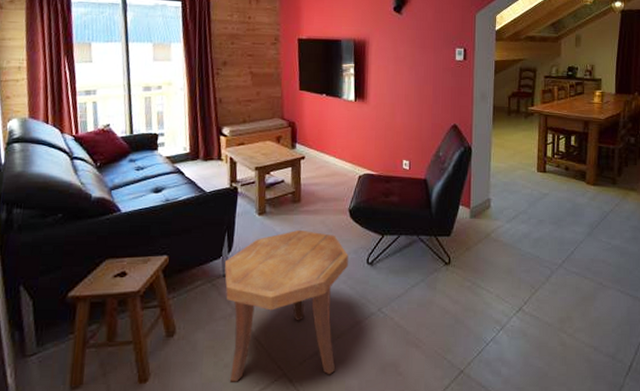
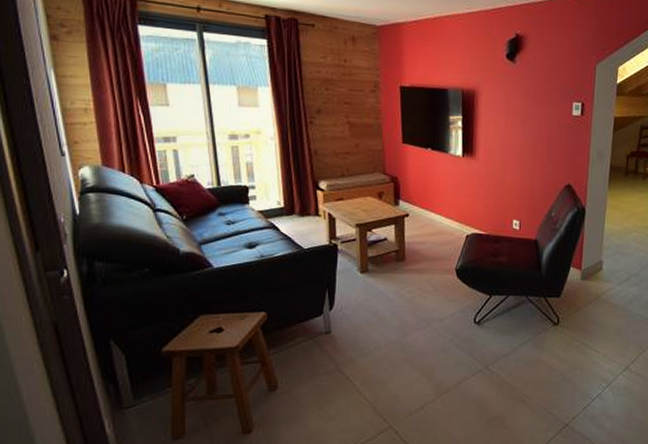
side table: present [224,229,348,382] -> none [326,288,455,434]

